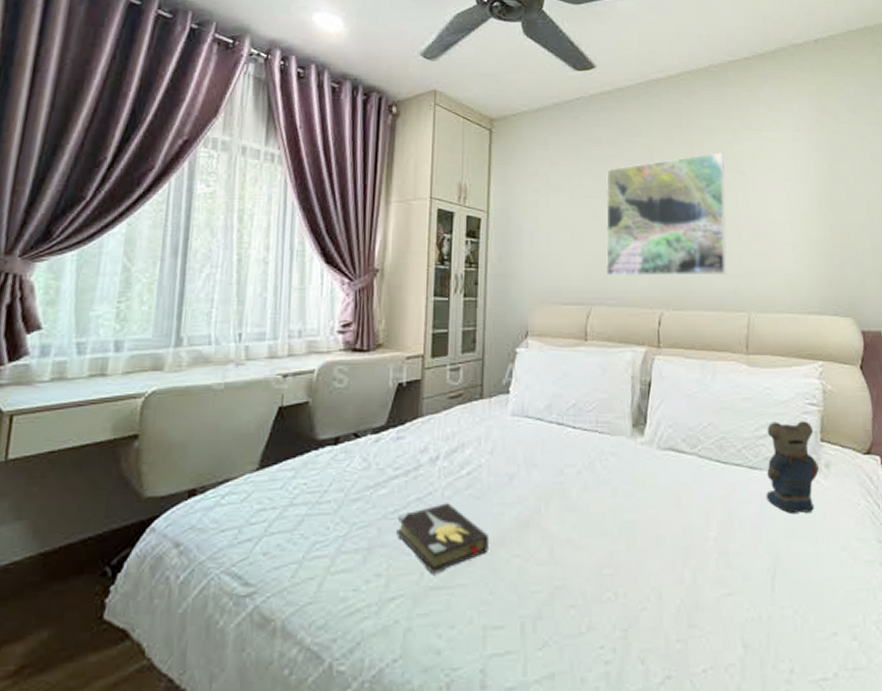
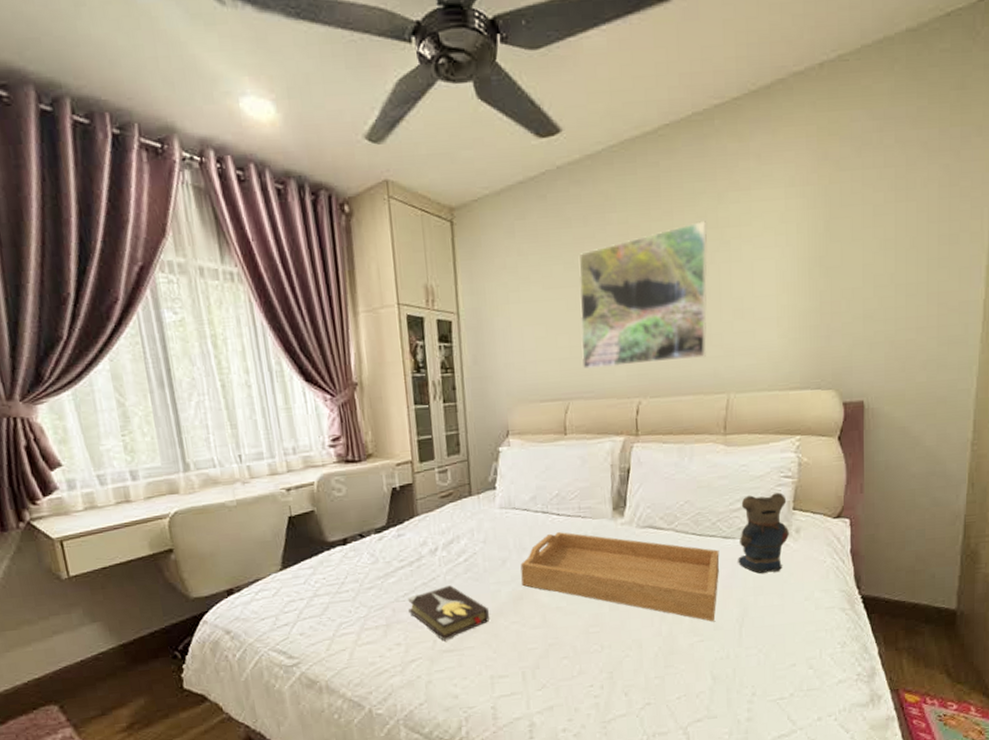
serving tray: none [529,448,747,570] -> present [520,532,720,621]

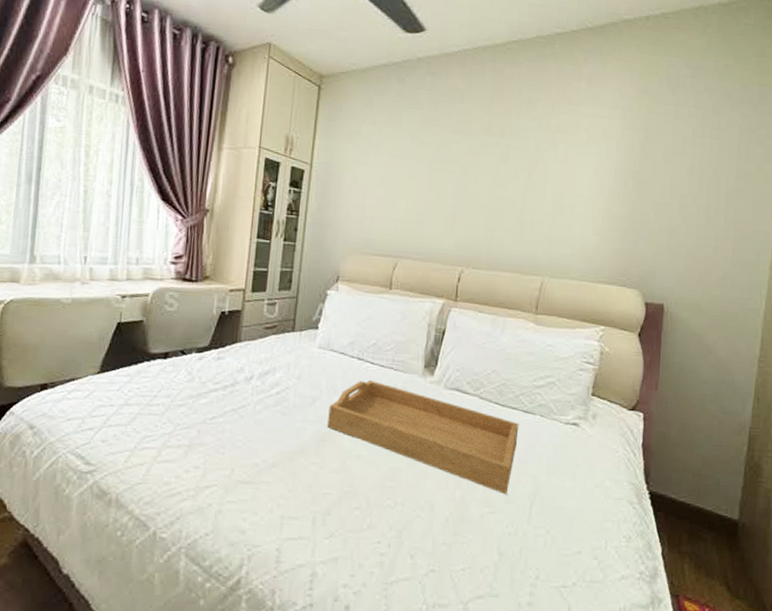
hardback book: present [407,585,489,642] -> none [213,415,291,472]
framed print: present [578,221,708,369] -> none [415,124,539,241]
teddy bear: present [738,492,789,573] -> none [535,375,587,454]

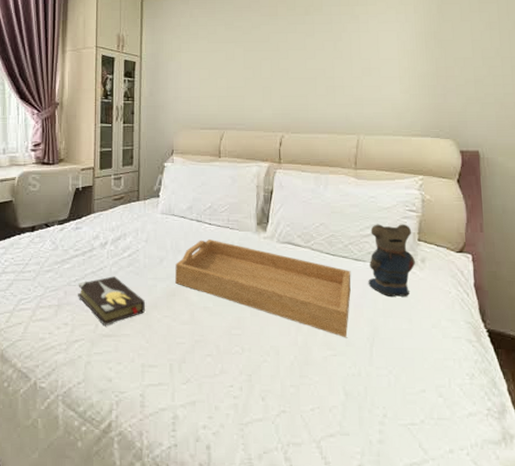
hardback book: none [213,415,291,472] -> present [78,276,145,326]
teddy bear: none [535,375,587,454] -> present [368,224,415,297]

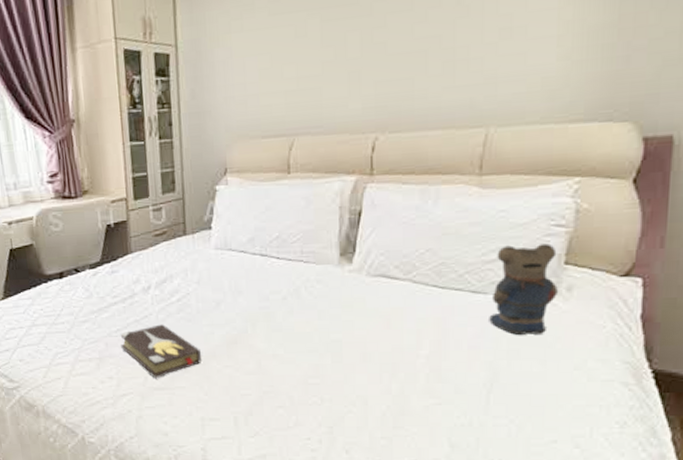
serving tray: present [175,240,351,337] -> none [235,277,466,383]

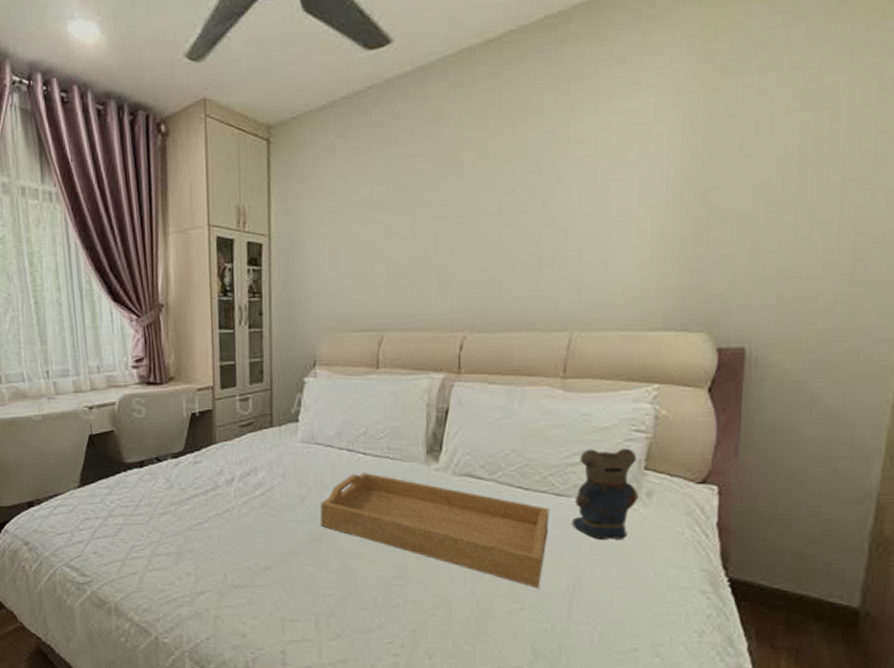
hardback book: present [120,324,201,379] -> none [200,519,284,576]
serving tray: none [235,277,466,383] -> present [320,473,550,588]

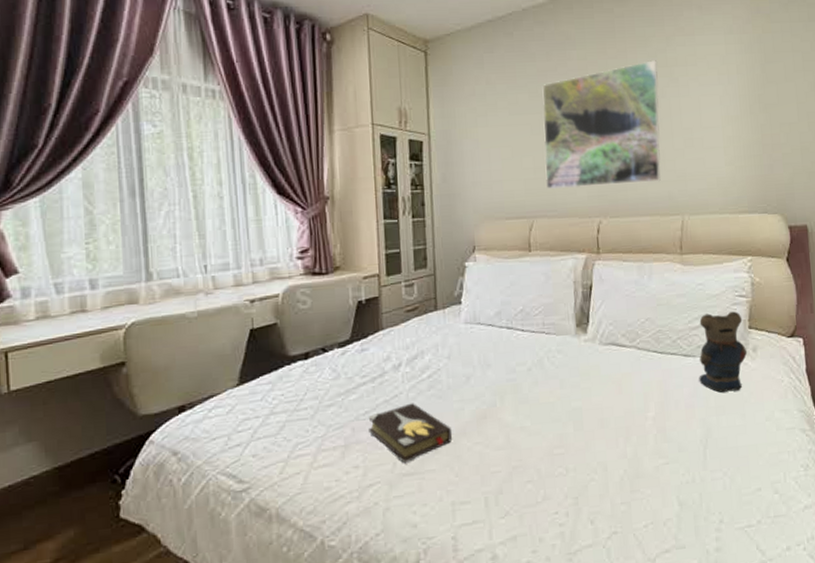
hardback book: none [200,519,284,576] -> present [368,403,452,464]
serving tray: present [320,473,550,588] -> none [484,348,681,443]
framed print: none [401,136,555,299] -> present [542,60,662,190]

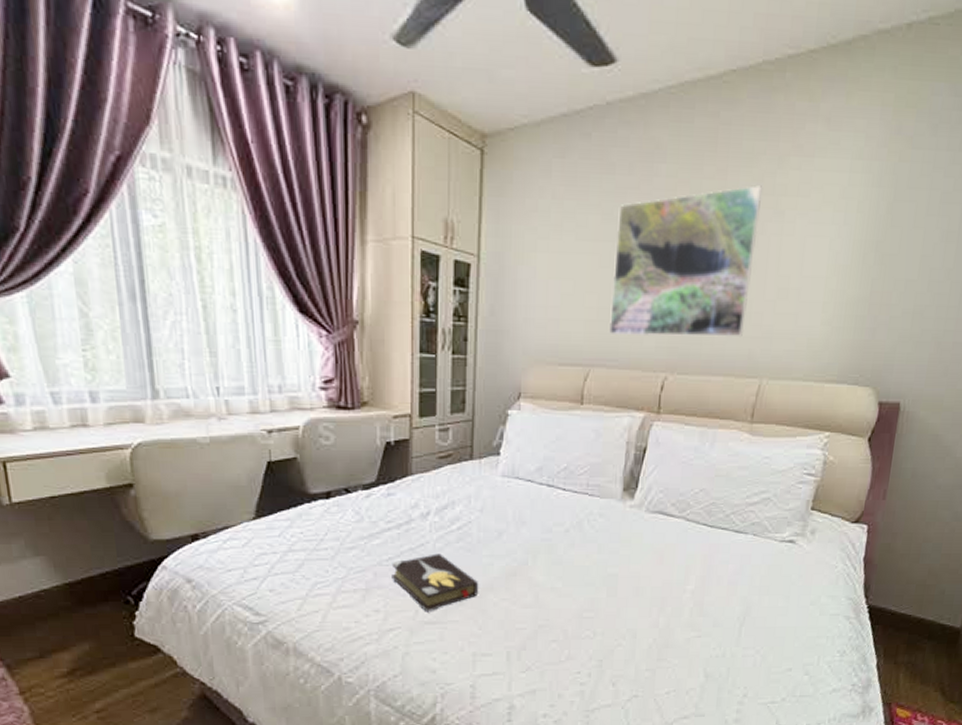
teddy bear: present [699,311,747,393] -> none [747,490,806,572]

